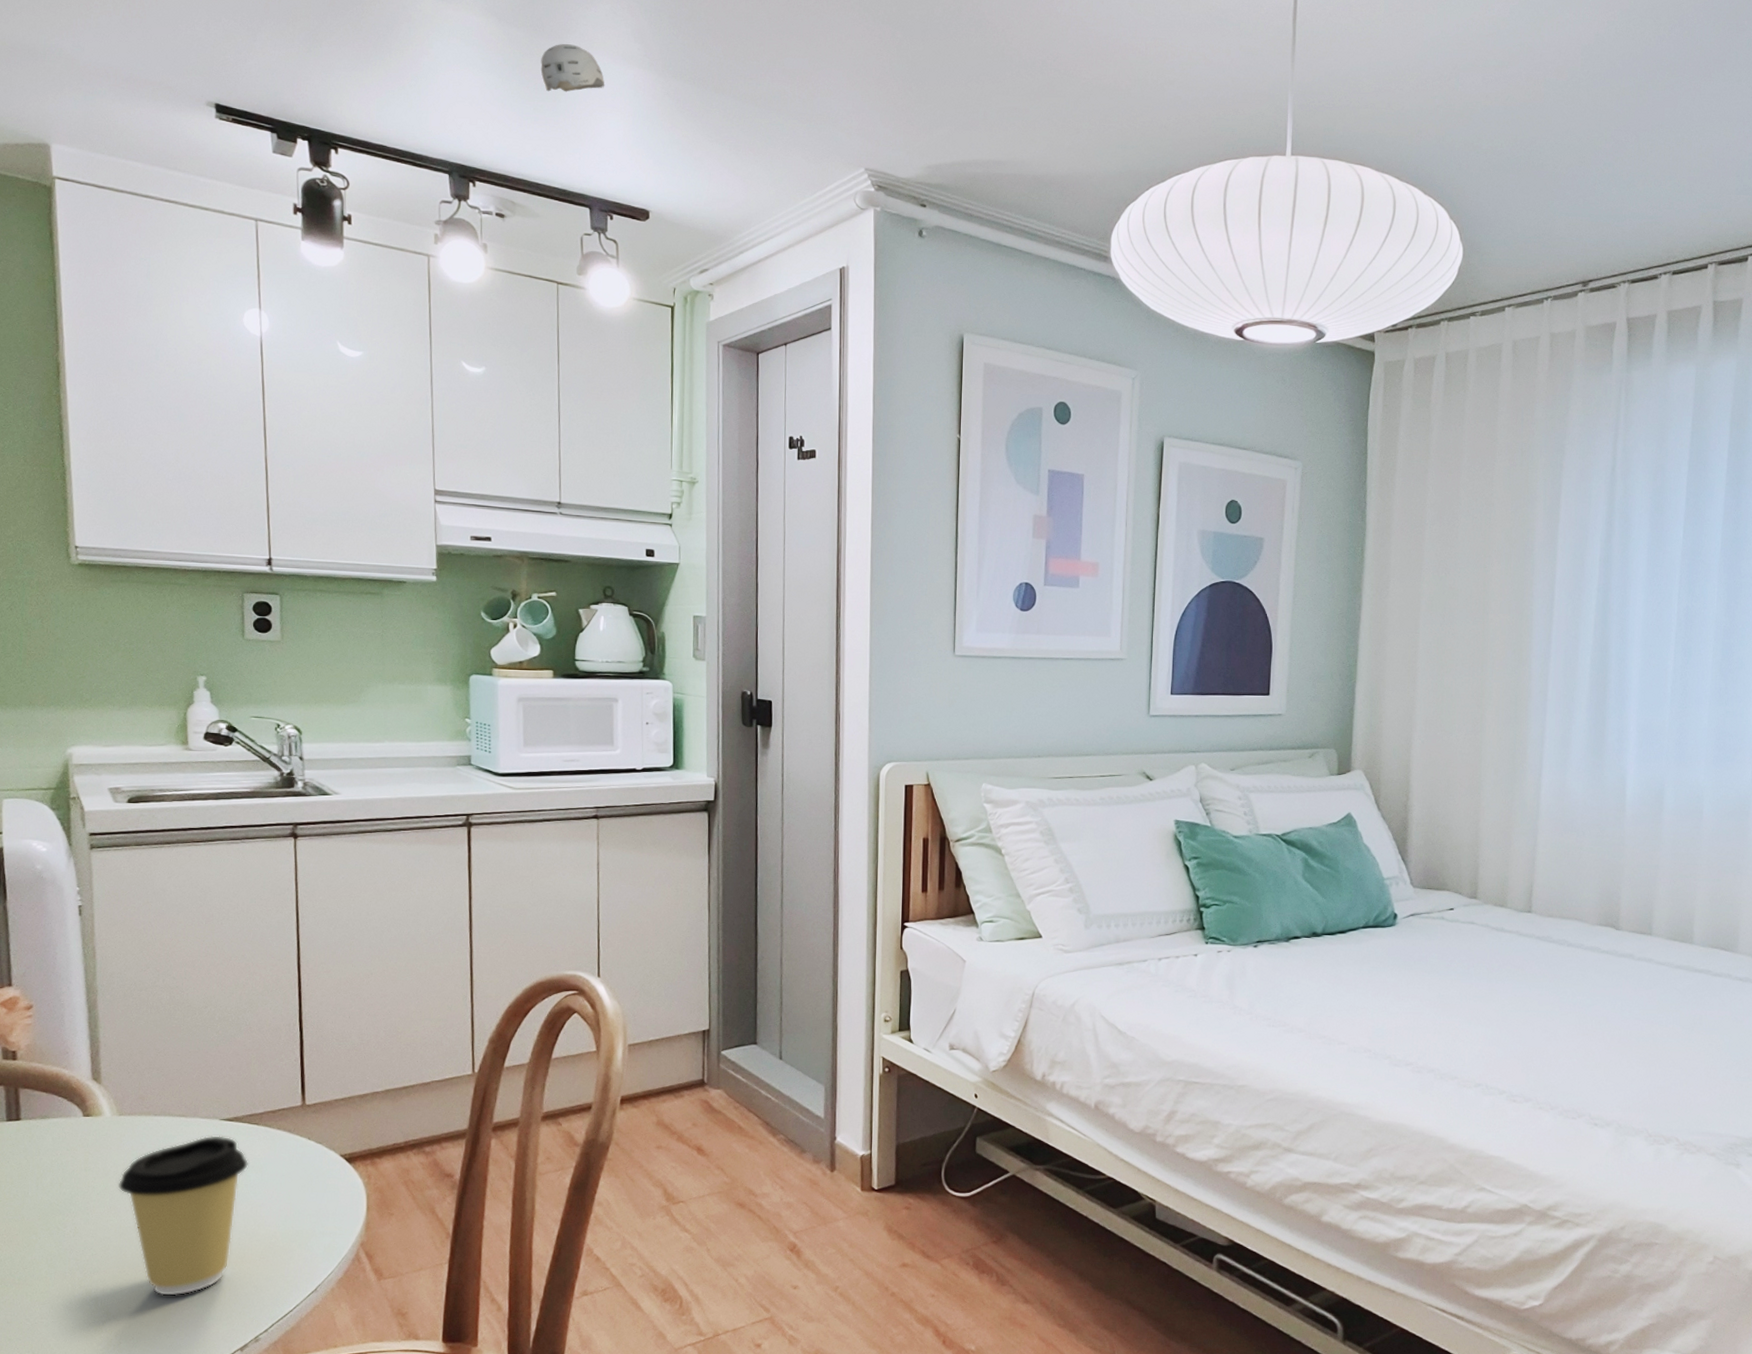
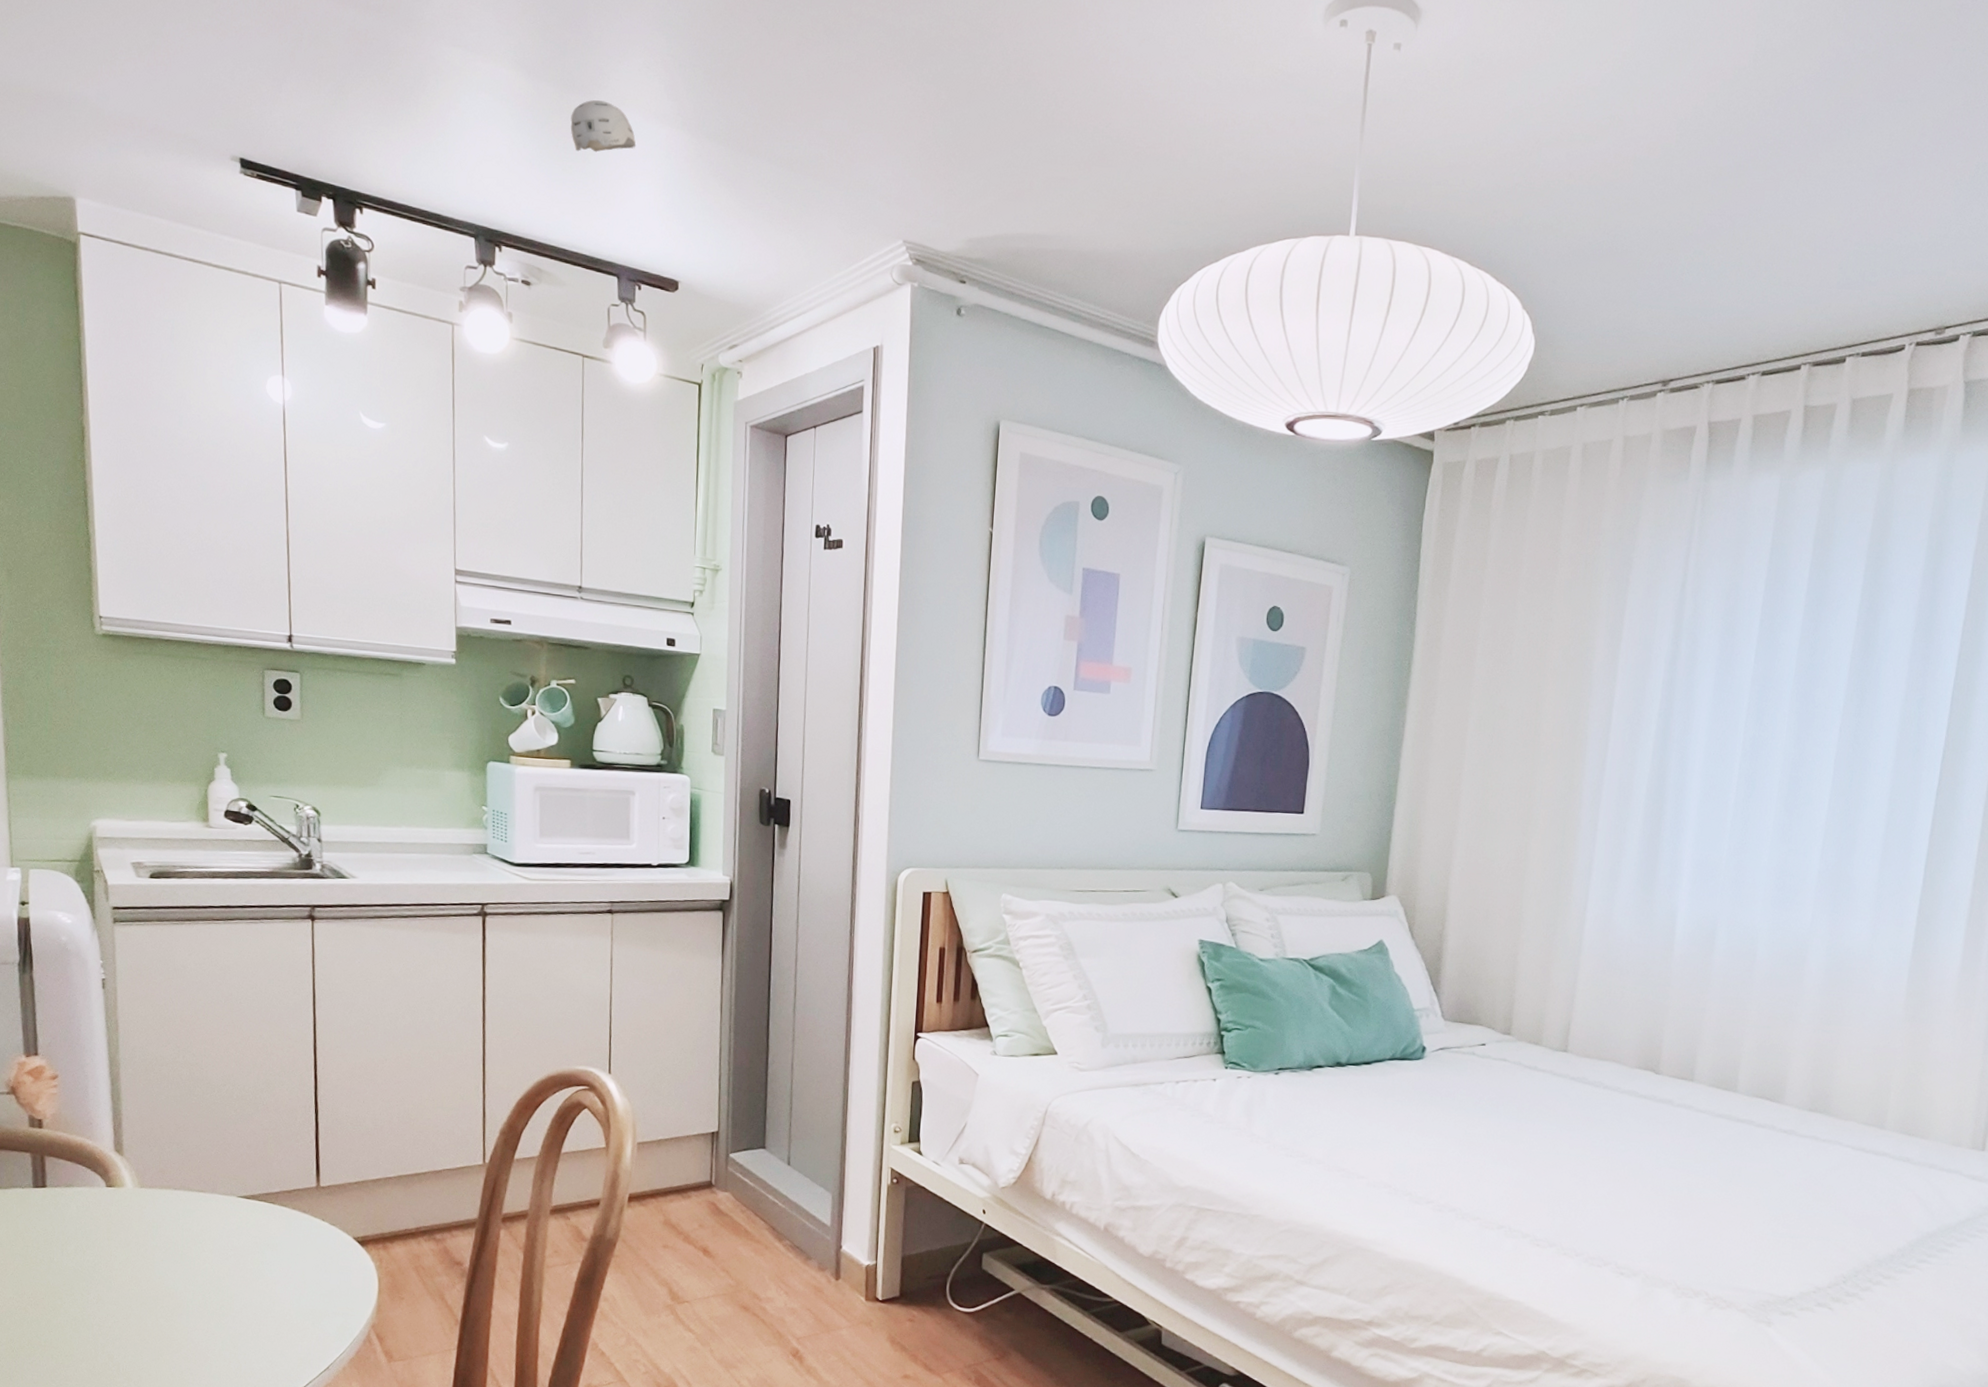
coffee cup: present [118,1135,249,1296] -> none [139,1212,265,1367]

